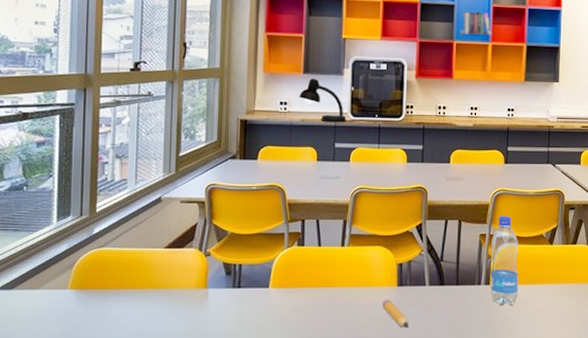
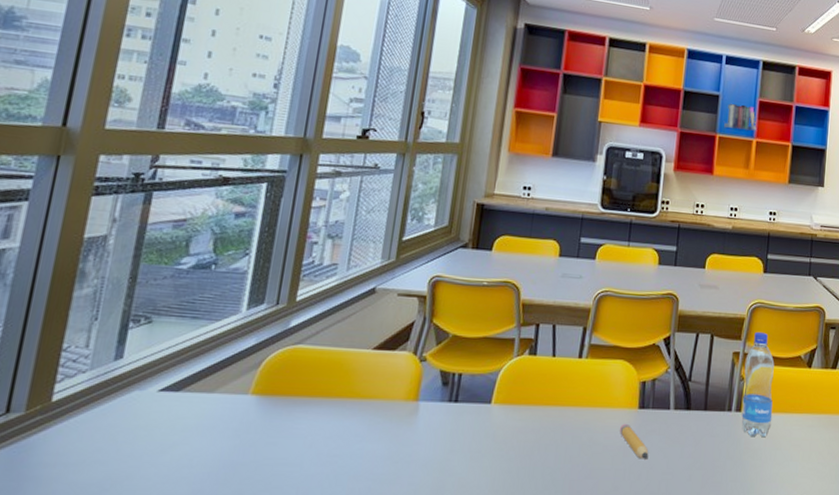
desk lamp: present [299,79,346,123] -> none [545,163,595,215]

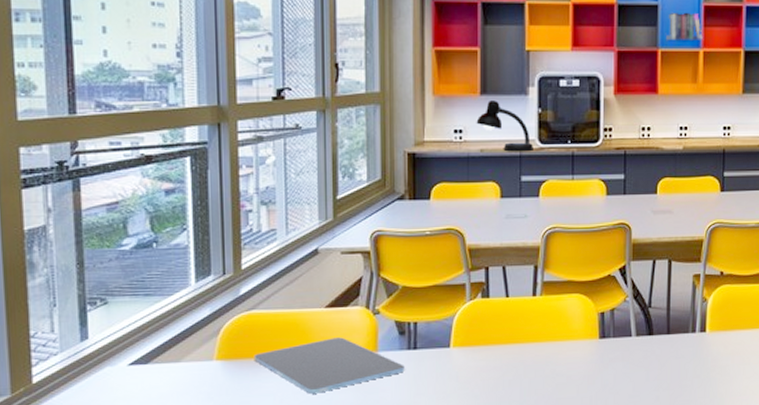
tablet: none [290,382,443,441] -> present [253,337,405,394]
desk lamp: none [545,163,595,215] -> present [476,101,533,152]
pencil: present [620,423,649,459] -> none [582,353,614,386]
bottle: present [741,331,775,438] -> none [706,252,739,355]

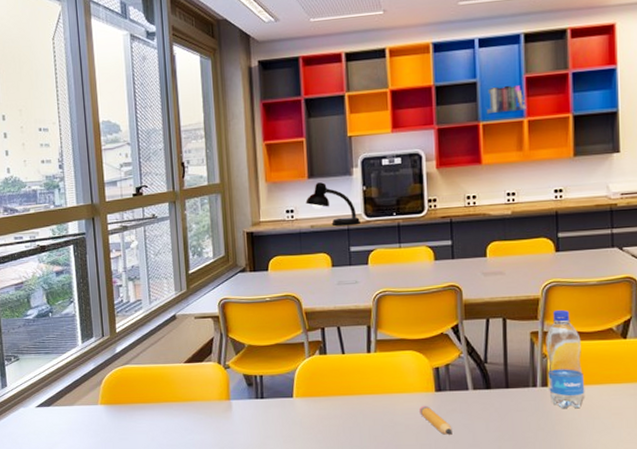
tablet: present [253,337,405,394] -> none [129,387,254,434]
pencil: none [582,353,614,386] -> present [419,405,453,435]
bottle: none [706,252,739,355] -> present [546,309,585,409]

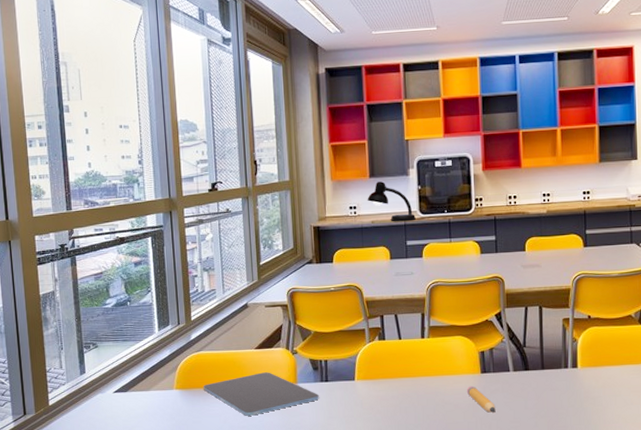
tablet: none [129,387,254,434] -> present [203,372,319,416]
books: present [487,85,526,115] -> none [526,97,559,123]
bottle: present [546,309,585,409] -> none [575,298,609,388]

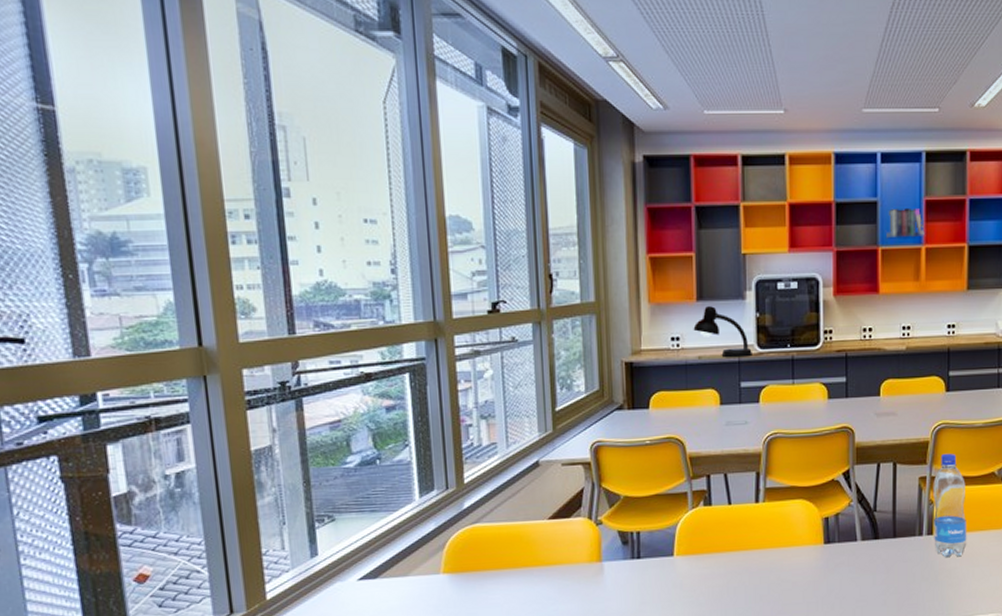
tablet: present [203,372,319,416] -> none [479,548,629,605]
pencil: present [467,386,496,413] -> none [807,559,840,591]
books: none [526,97,559,123] -> present [886,207,925,239]
bottle: none [575,298,609,388] -> present [933,453,967,558]

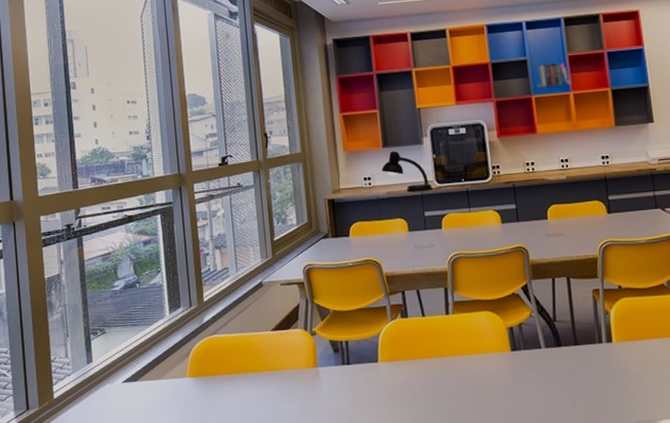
bottle: present [933,453,967,558] -> none [606,267,647,364]

